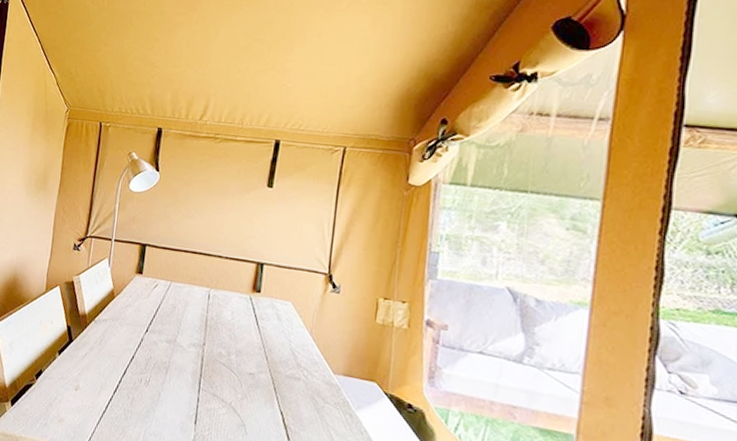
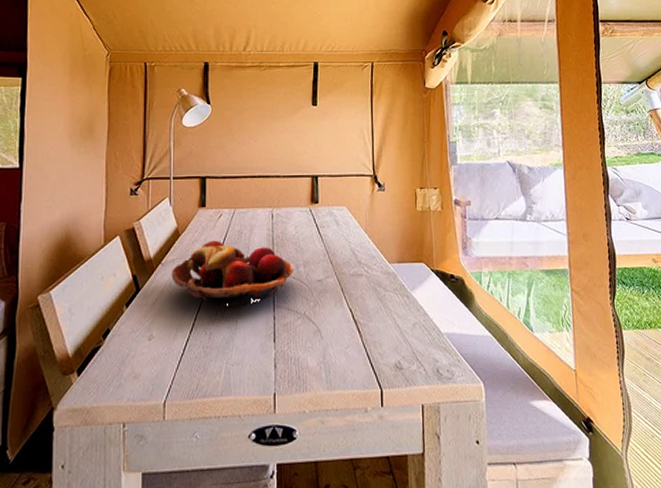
fruit basket: none [102,308,224,380] -> present [171,240,293,306]

